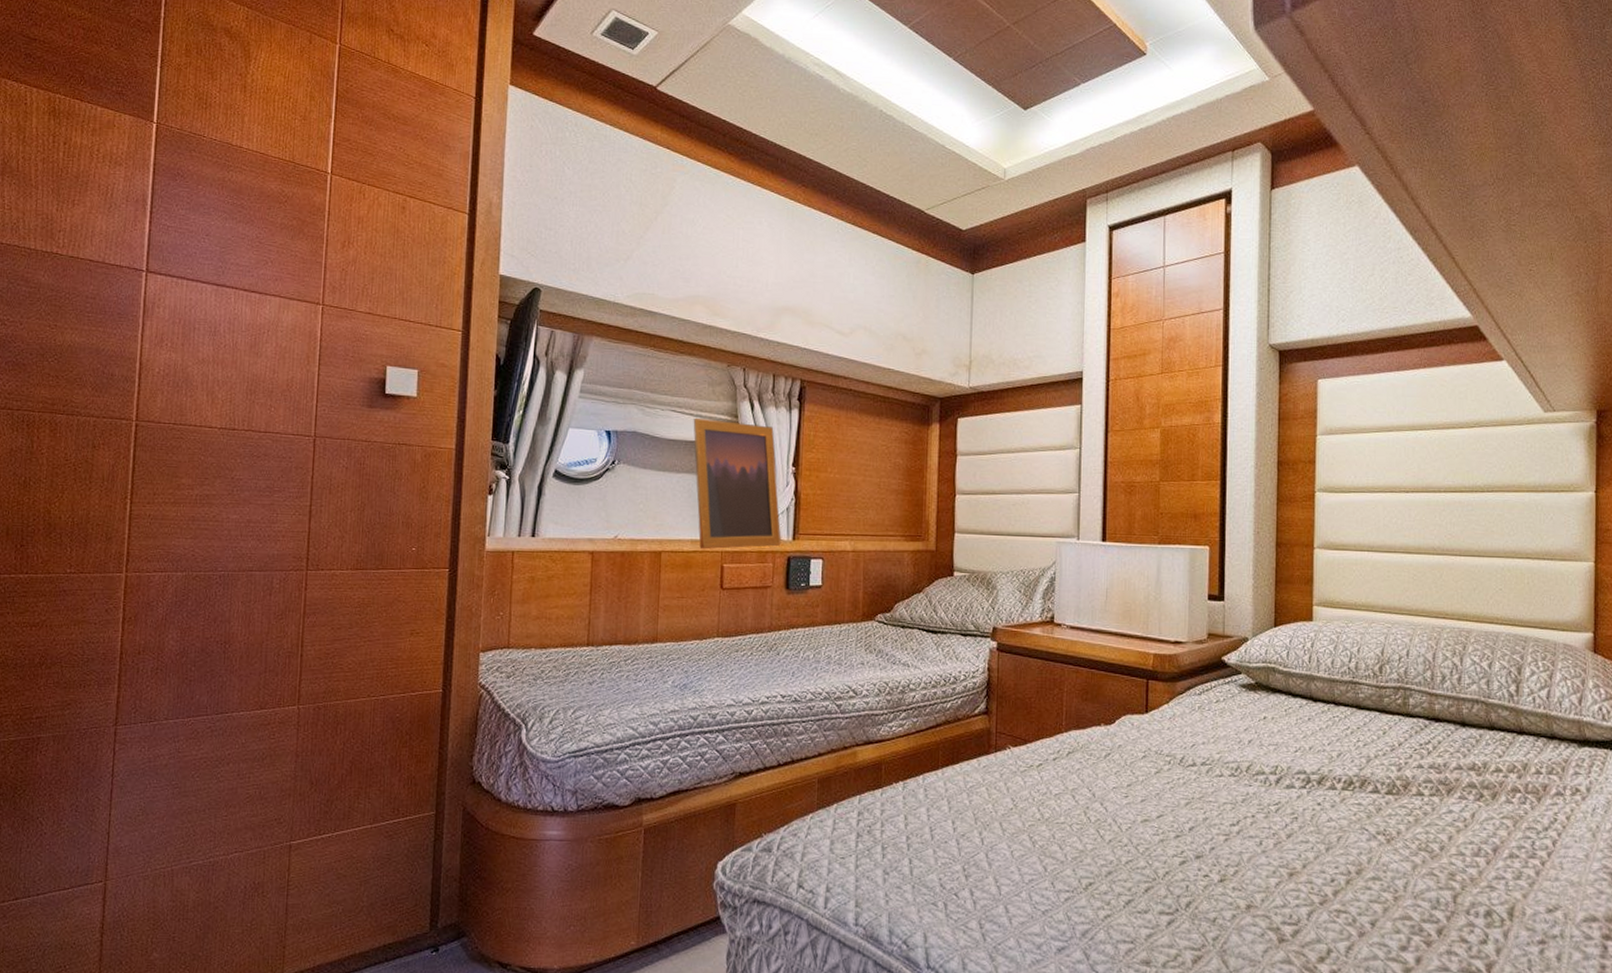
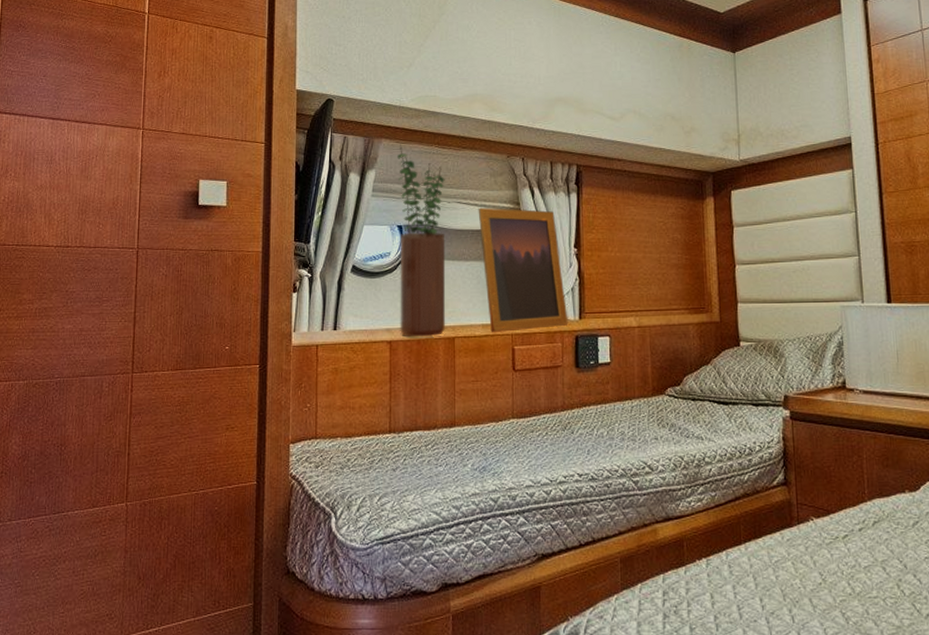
vase: none [603,343,660,549] -> present [397,144,446,336]

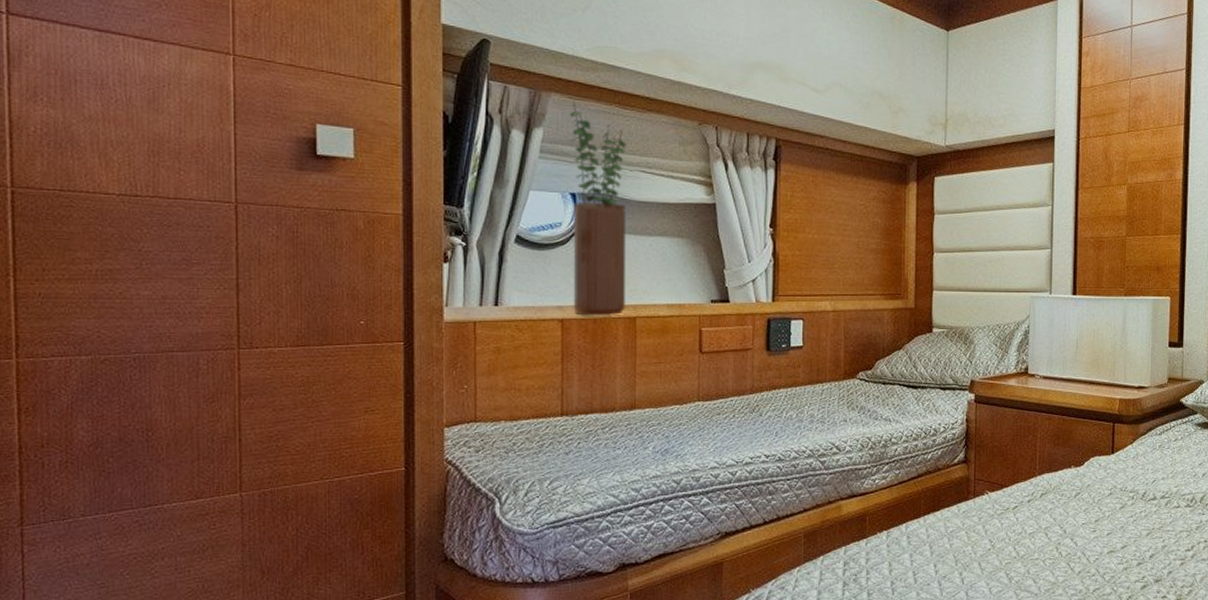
picture frame: present [478,207,569,333] -> none [664,178,761,314]

